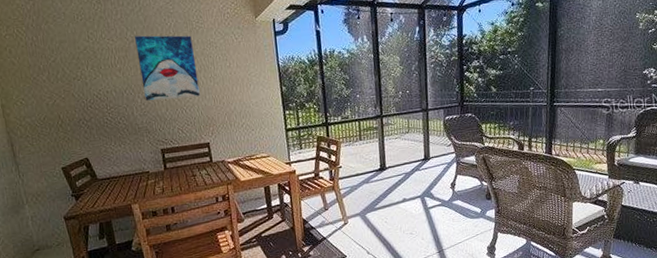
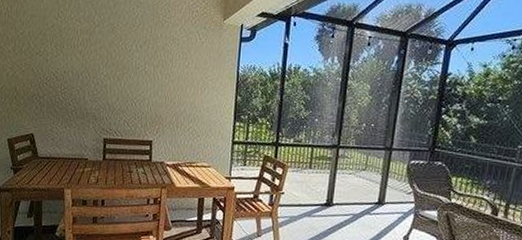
wall art: present [135,35,200,101] -> none [99,21,156,92]

